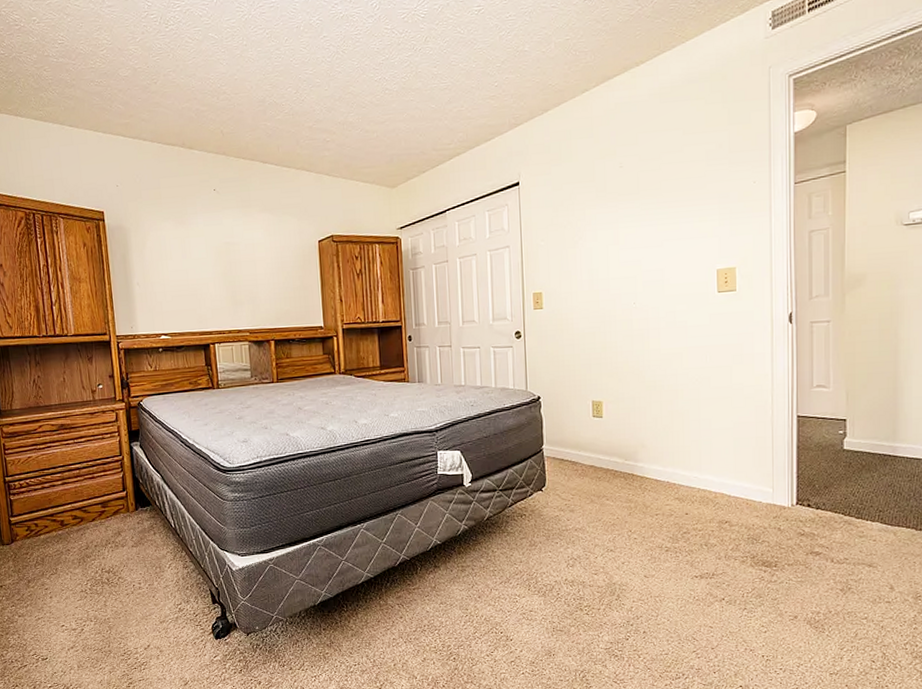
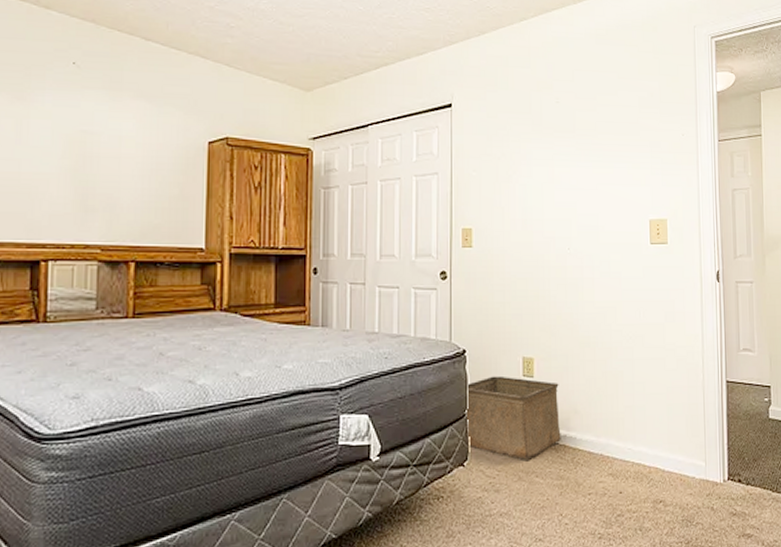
storage bin: none [541,417,630,487] -> present [465,375,561,461]

